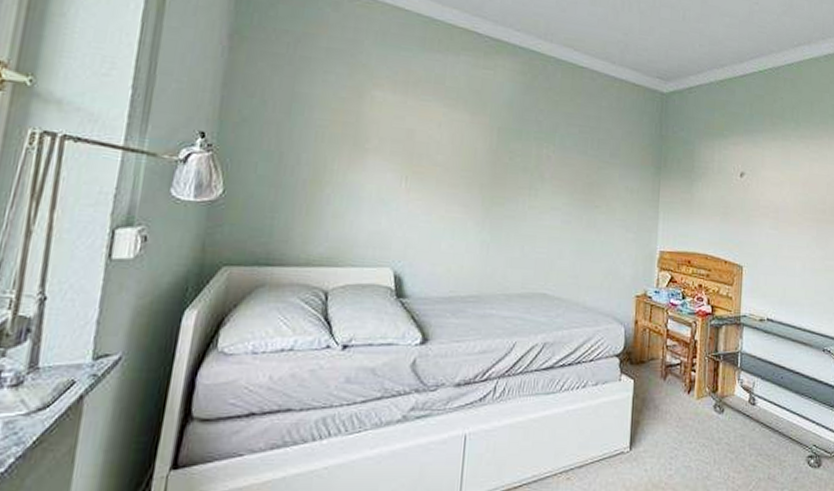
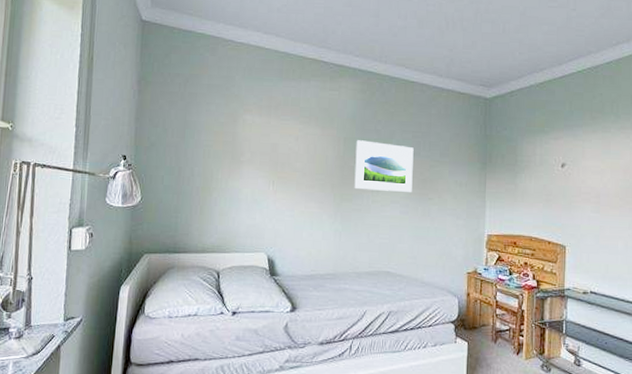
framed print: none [508,131,580,198] -> present [354,140,414,192]

